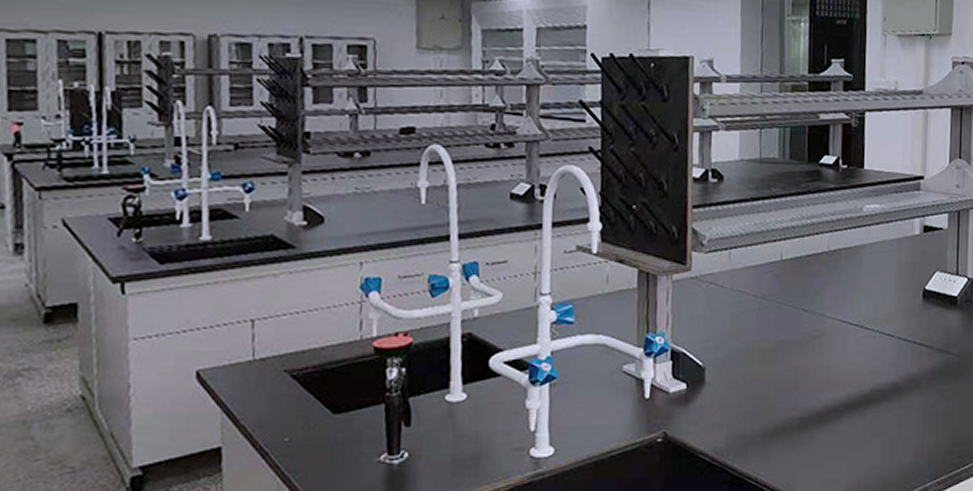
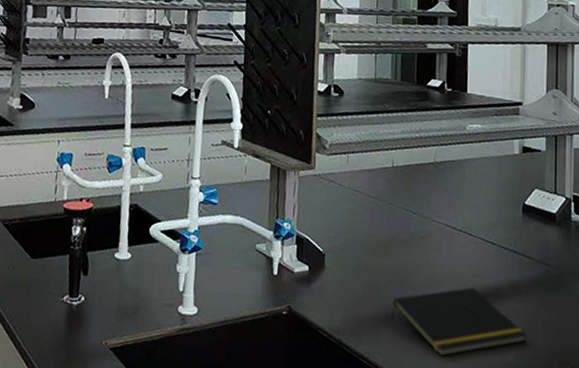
notepad: none [780,386,926,465] -> present [390,287,527,357]

